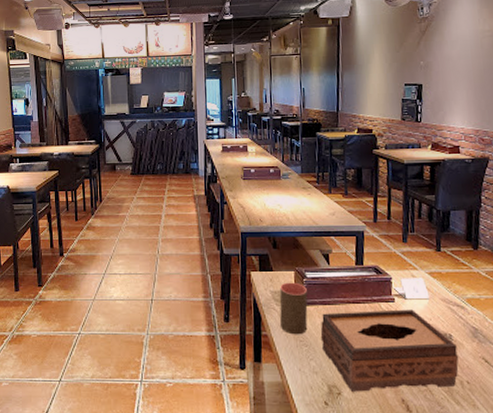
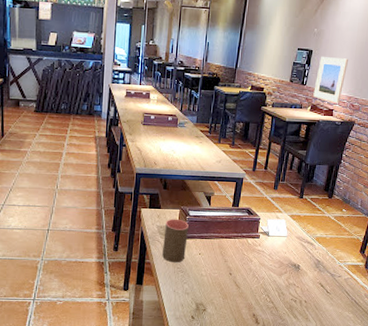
tissue box: present [320,309,459,392] -> none [195,244,302,309]
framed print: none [431,89,468,139] -> present [313,57,349,104]

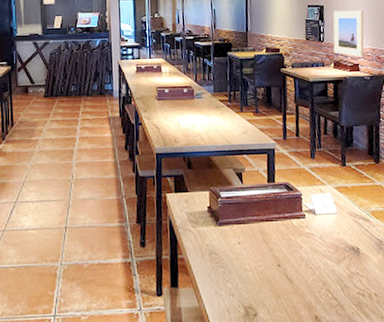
cup: present [162,219,189,263] -> none [195,202,223,257]

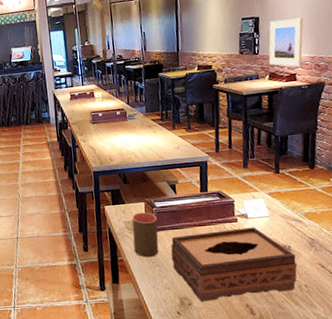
cup: none [195,202,223,257] -> present [132,212,159,258]
tissue box: none [236,225,367,312] -> present [171,227,298,302]

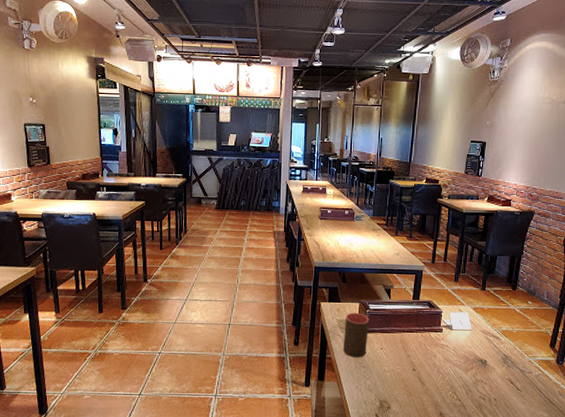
tissue box: present [171,227,298,302] -> none [377,338,490,406]
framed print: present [268,17,304,67] -> none [489,148,524,194]

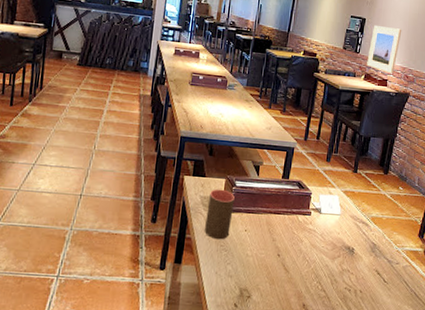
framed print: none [489,148,524,194] -> present [367,26,402,74]

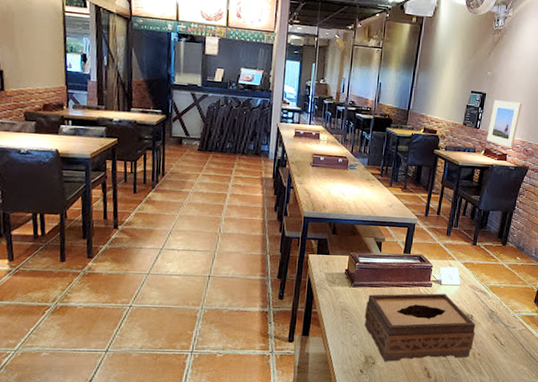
cup: present [205,189,235,240] -> none [330,265,358,313]
tissue box: none [240,221,357,296] -> present [364,293,476,362]

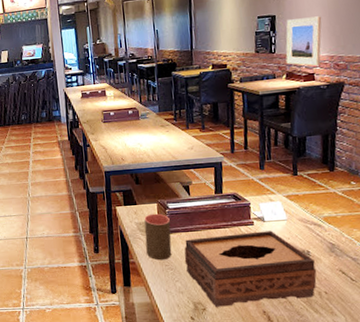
cup: none [330,265,358,313] -> present [144,213,172,261]

